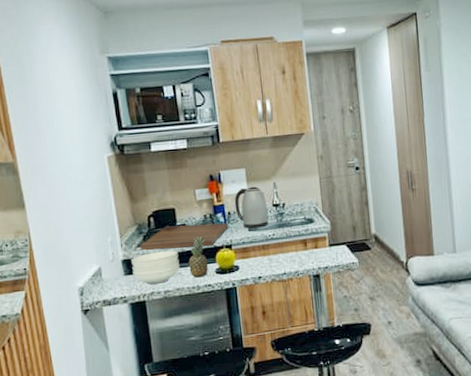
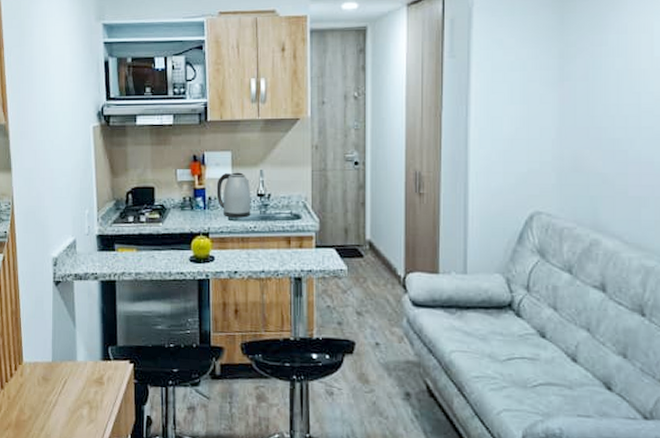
bowl: present [130,250,180,284] -> none [105,231,154,264]
cutting board: present [141,222,229,250] -> none [117,204,208,232]
fruit: present [188,237,208,278] -> none [163,220,182,263]

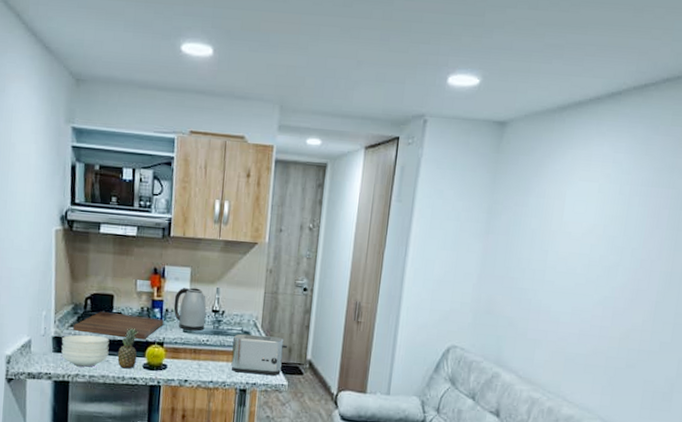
bowl: none [105,231,154,264] -> present [61,334,110,367]
cutting board: none [117,204,208,232] -> present [73,311,164,340]
fruit: none [163,220,182,263] -> present [117,328,138,369]
toaster: none [282,217,344,261] -> present [231,333,288,376]

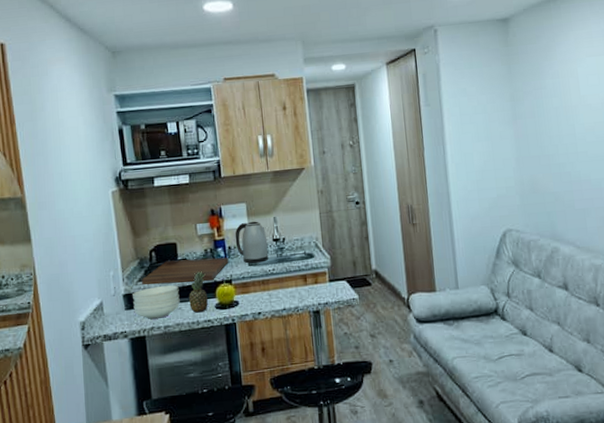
toaster: present [231,333,288,376] -> none [297,253,352,296]

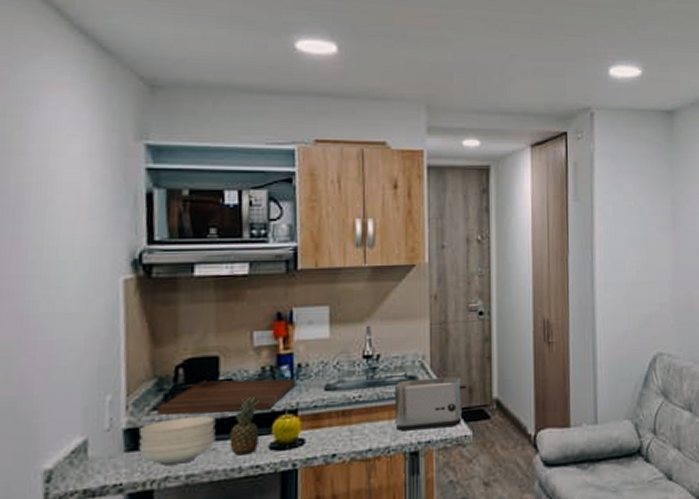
kettle: present [235,221,269,264] -> none [308,330,355,388]
toaster: none [297,253,352,296] -> present [394,376,468,431]

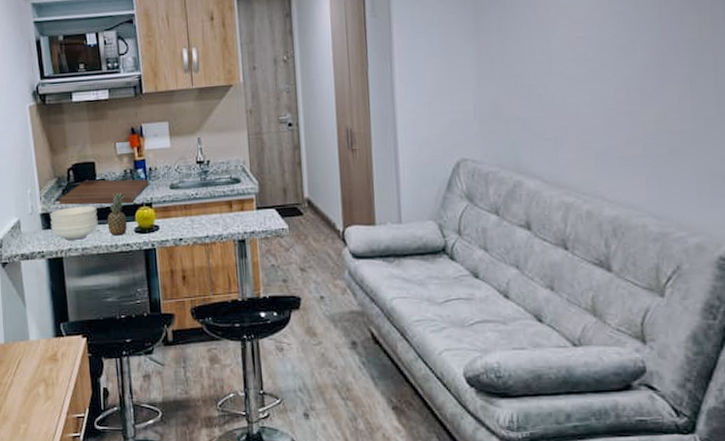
toaster: present [394,376,468,431] -> none [222,179,282,223]

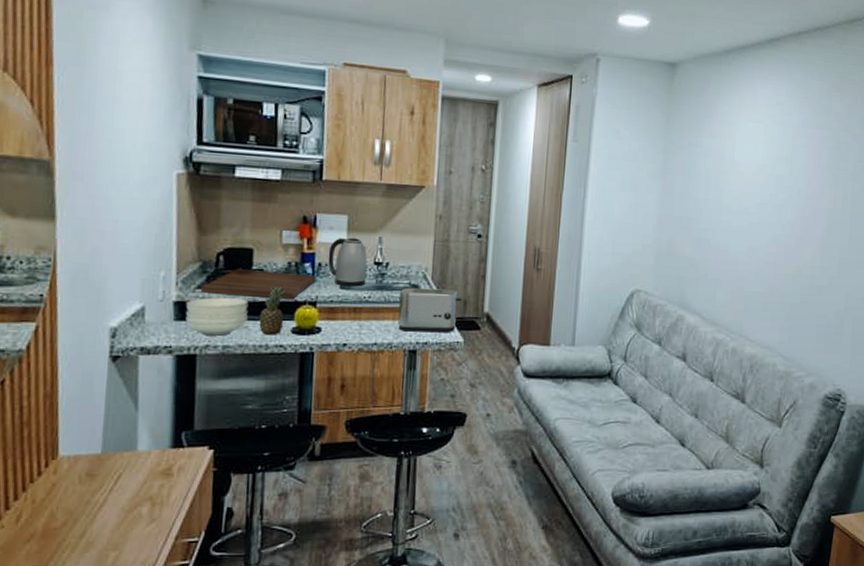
kettle: none [156,141,192,187] -> present [328,237,368,287]
toaster: none [222,179,282,223] -> present [398,287,463,333]

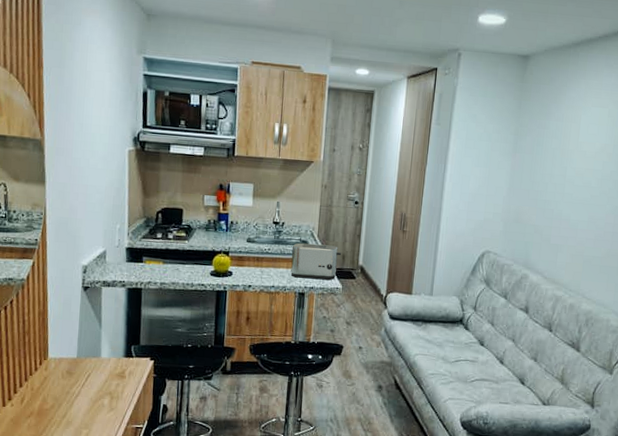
bowl: present [185,297,249,336] -> none [134,245,179,275]
cutting board: present [201,268,317,300] -> none [146,223,229,250]
fruit: present [259,287,285,335] -> none [187,239,206,276]
kettle: present [328,237,368,287] -> none [238,202,268,241]

